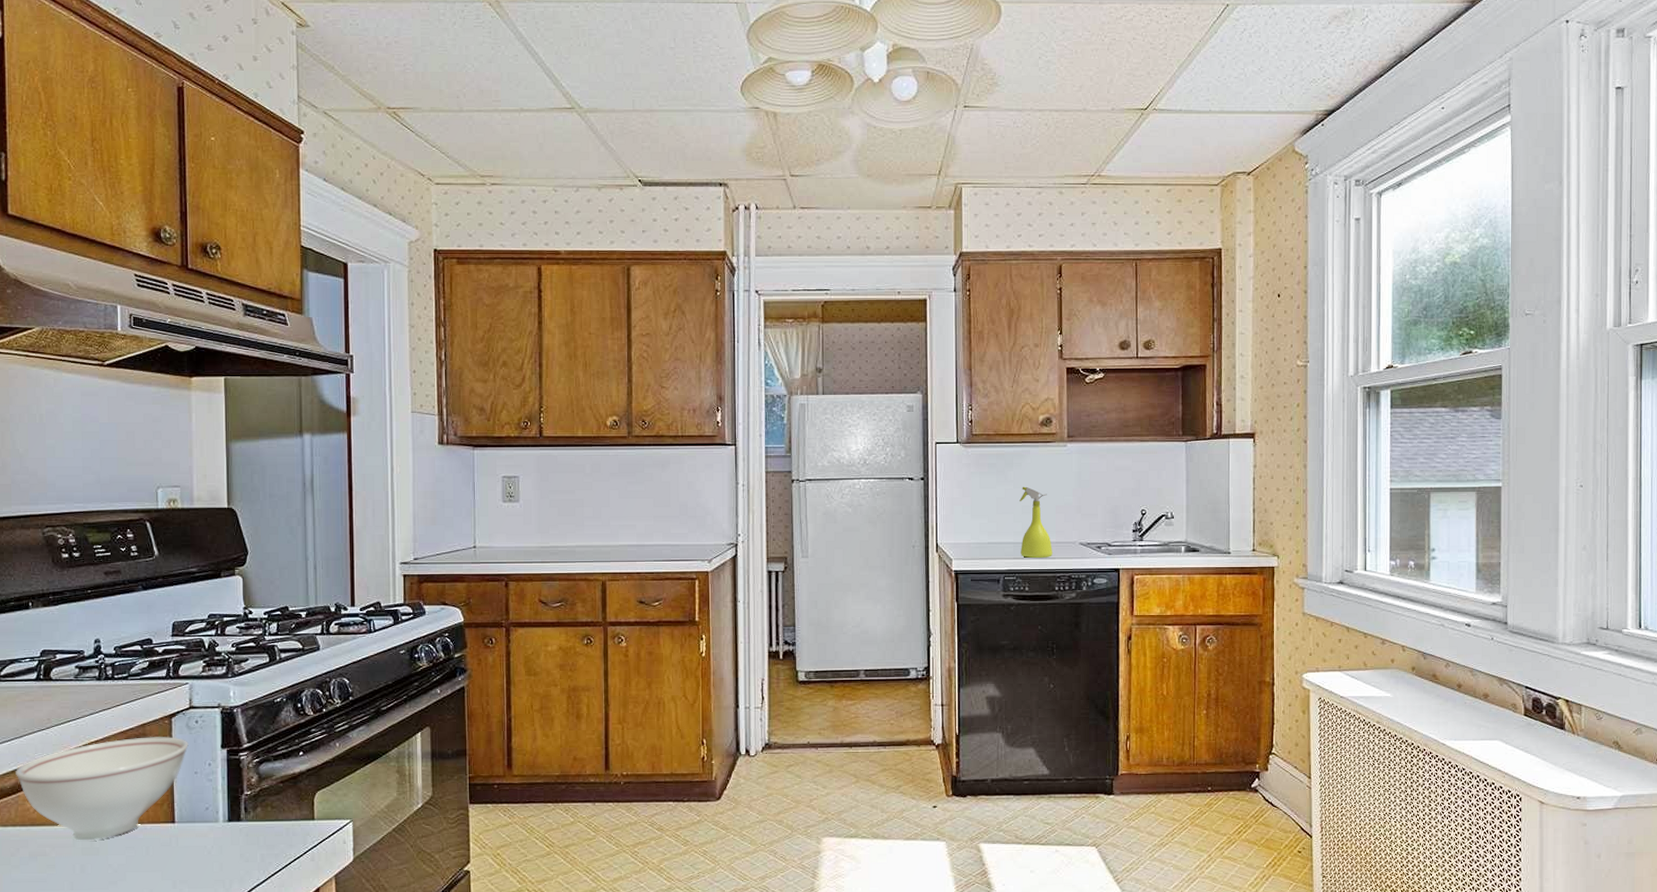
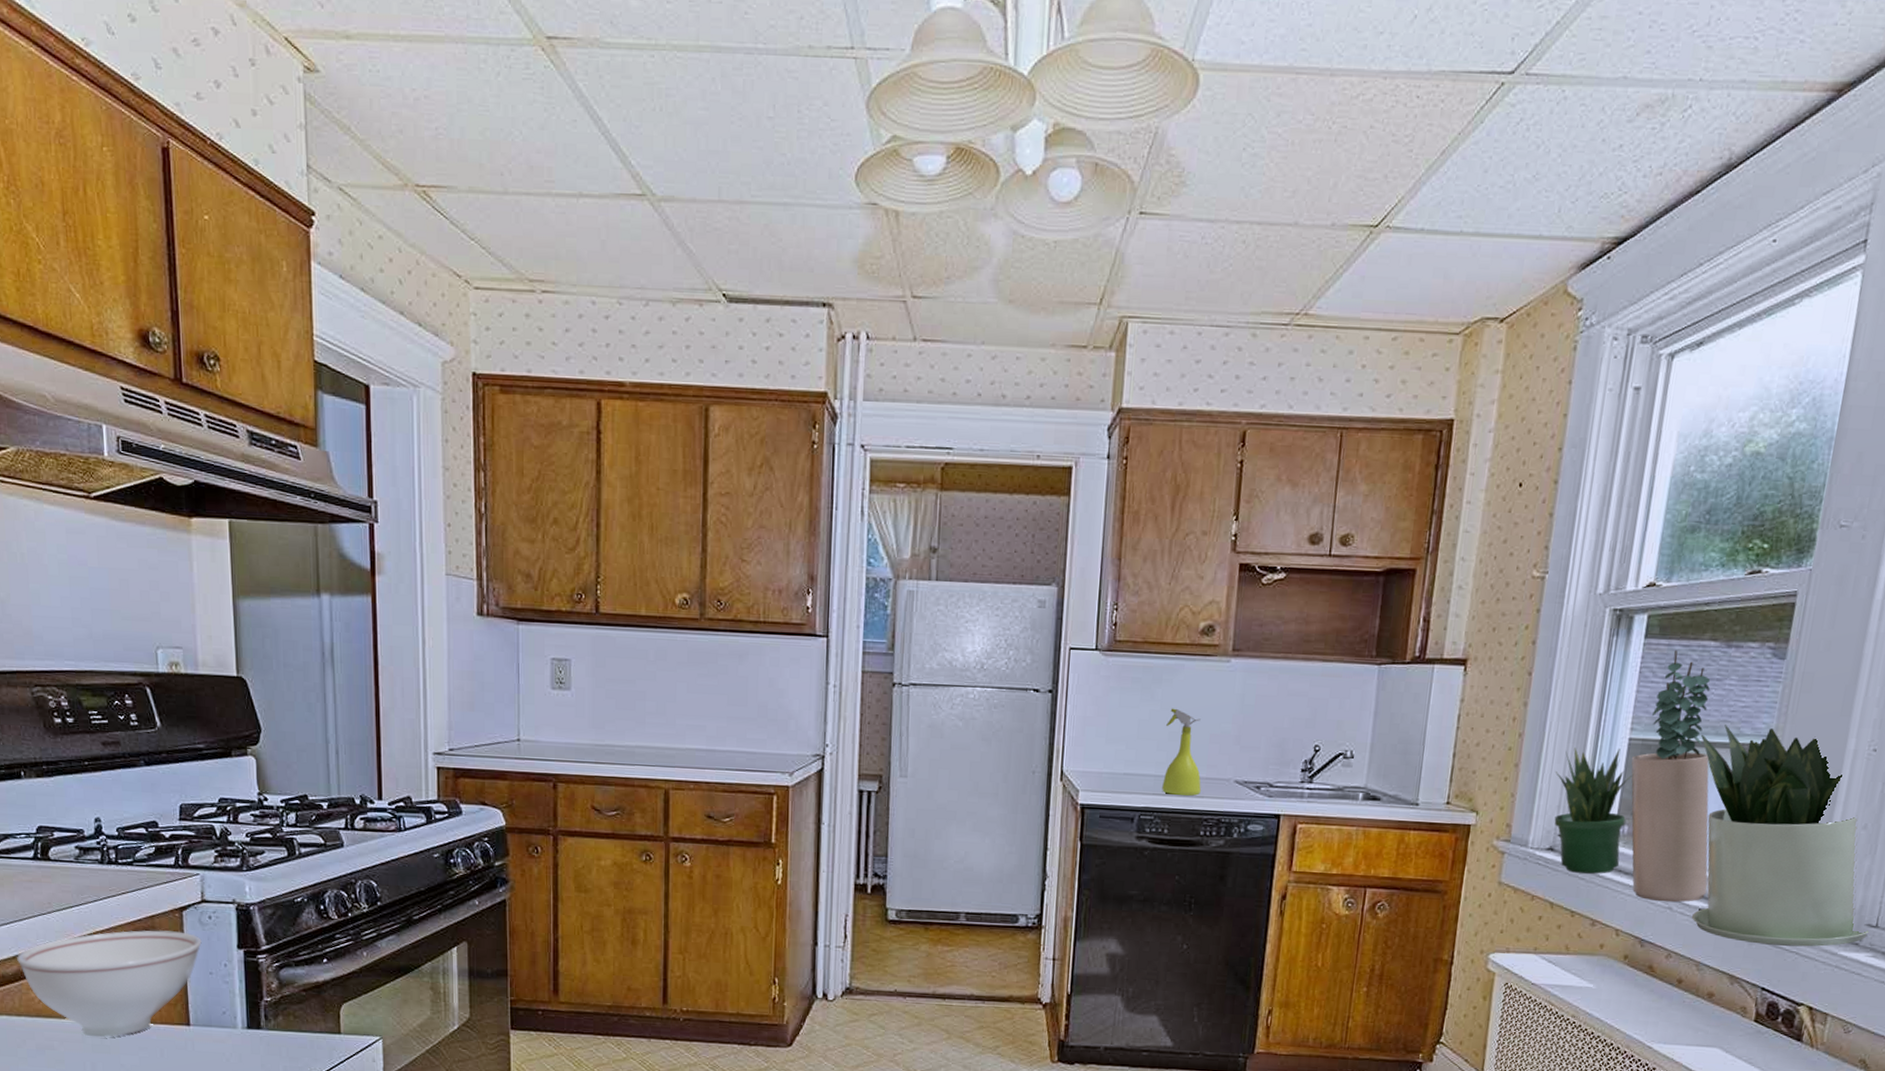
planter: none [1335,496,1397,602] -> present [1554,748,1633,875]
vase: none [1394,416,1470,620] -> present [1631,650,1711,903]
planter: none [1446,473,1602,650] -> present [1691,725,1869,947]

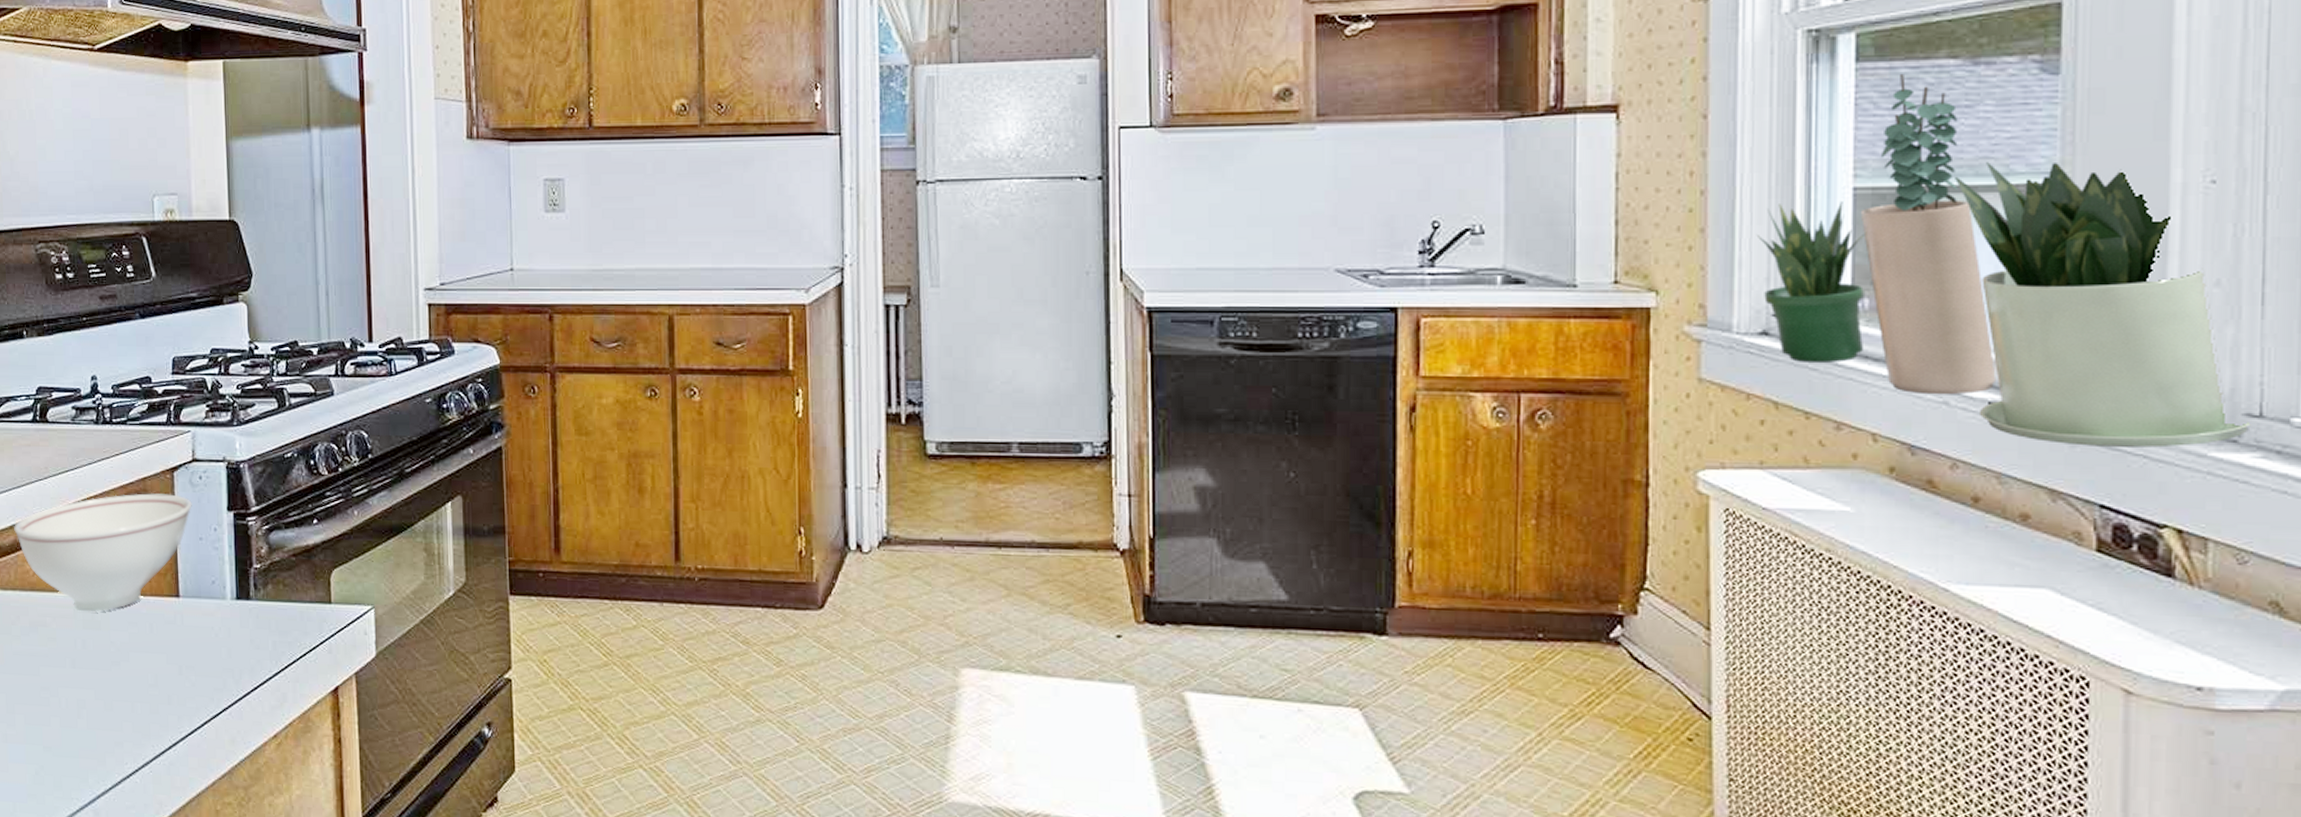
spray bottle: present [1162,708,1201,797] -> none [1244,188,1293,292]

